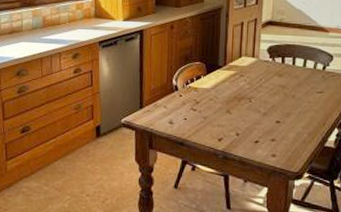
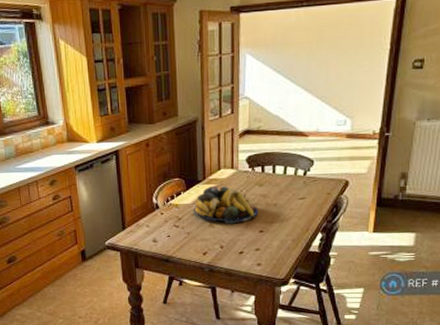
fruit bowl: none [212,72,276,112] -> present [193,186,259,224]

